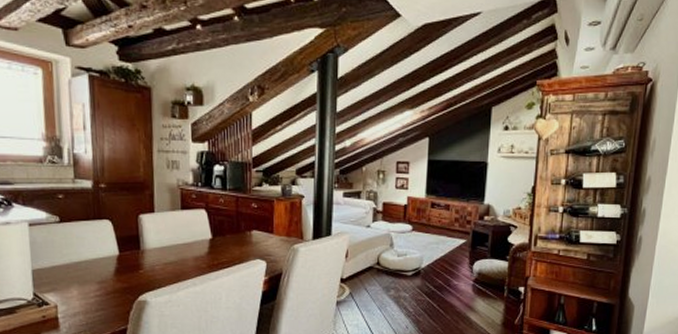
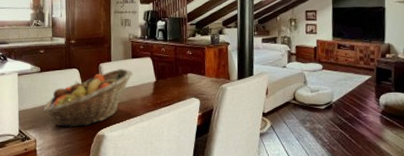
fruit basket: none [65,222,183,291] -> present [43,69,133,127]

